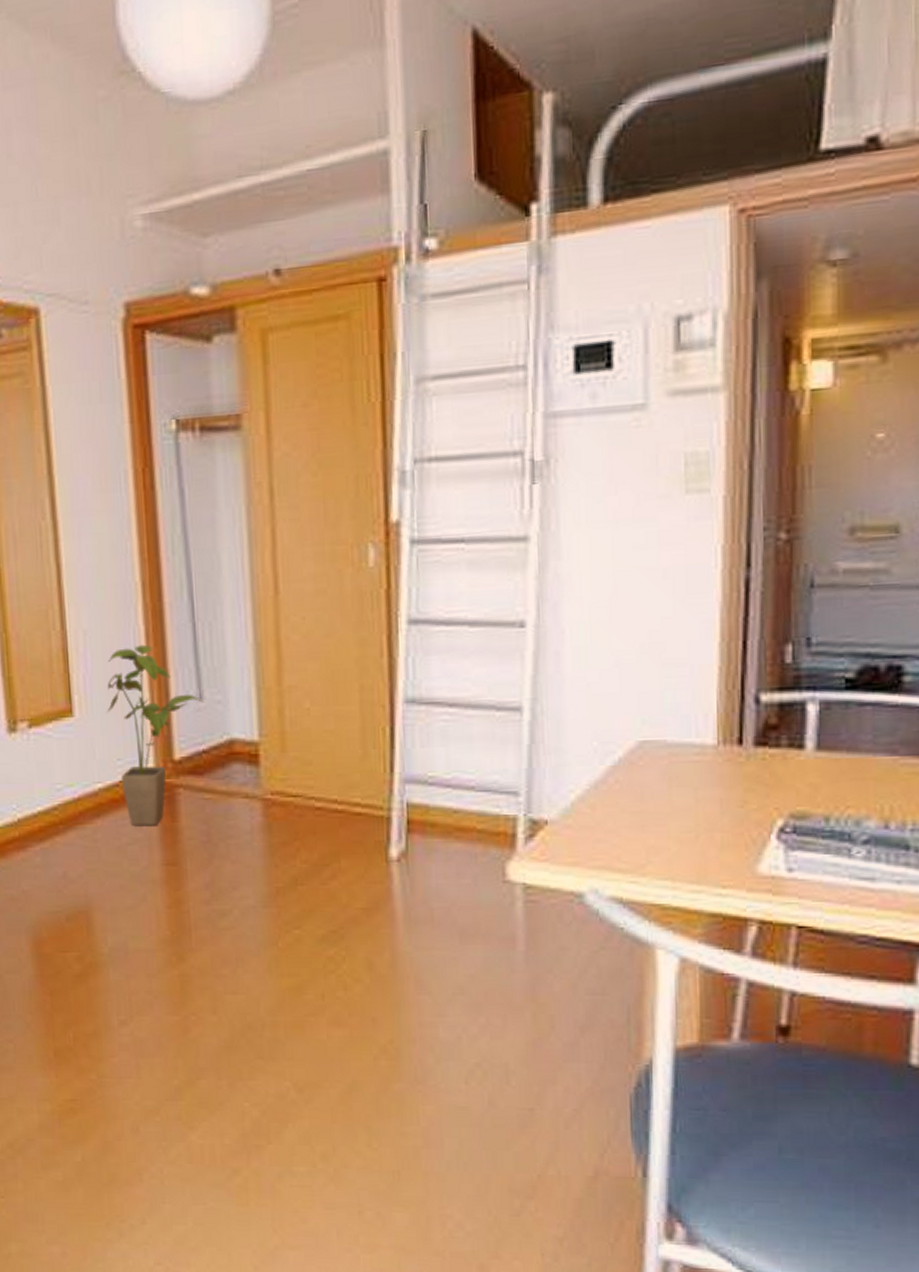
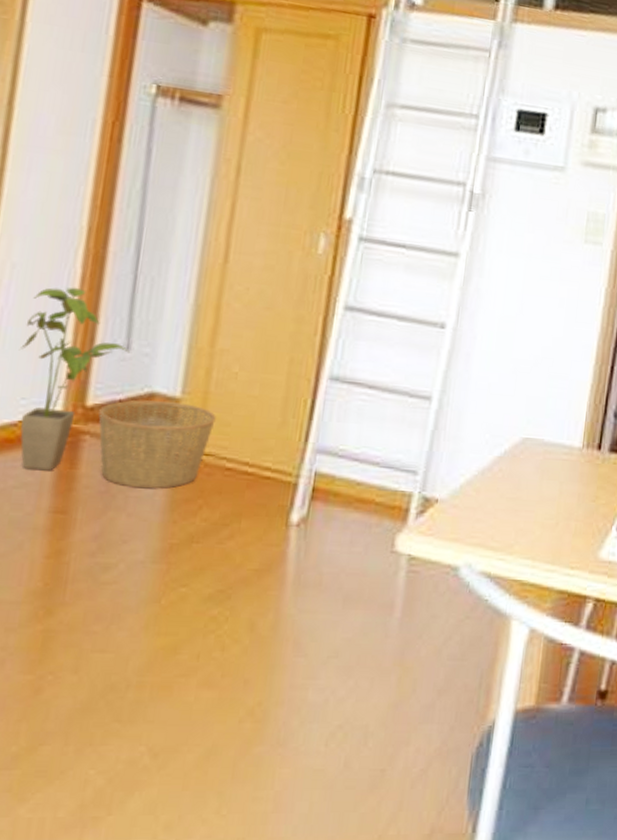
basket: none [187,746,297,836] -> present [98,400,216,489]

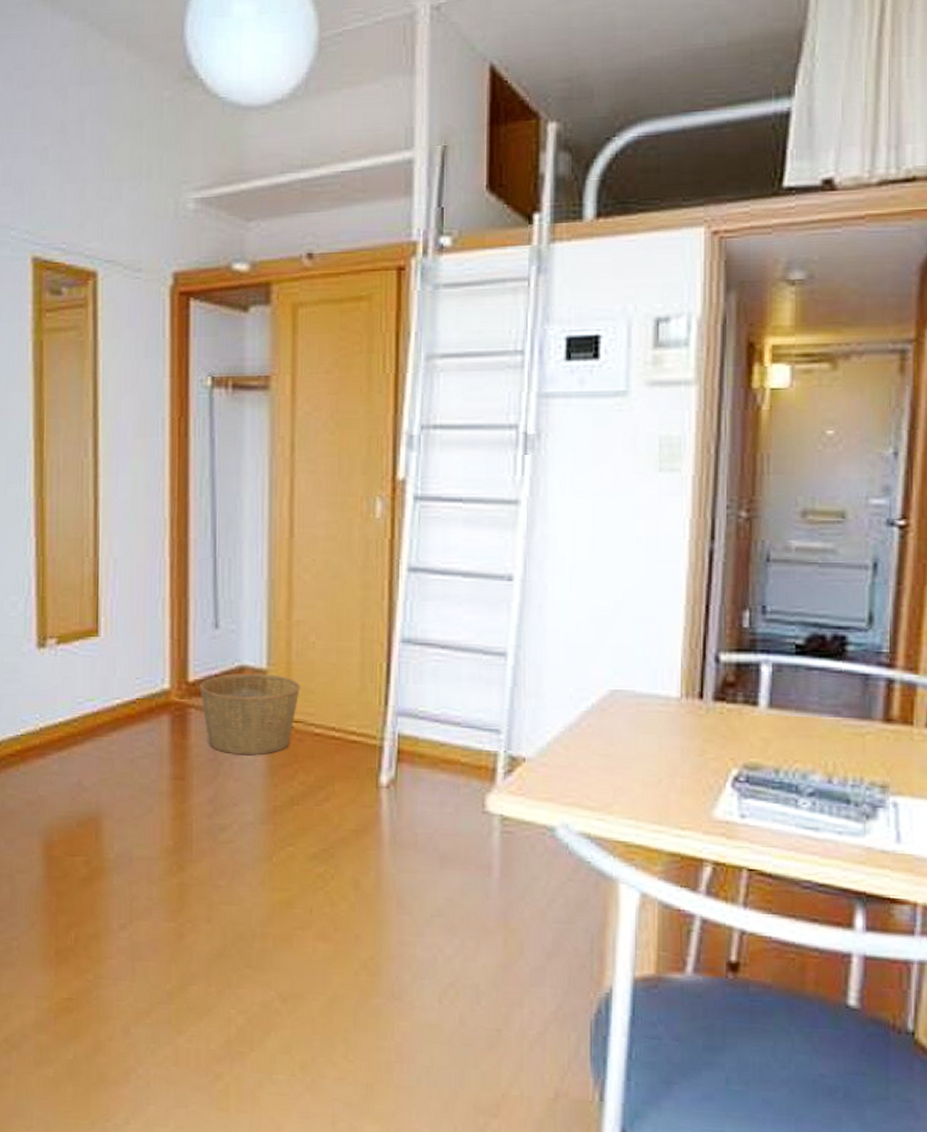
house plant: present [20,287,131,471] -> none [130,575,219,742]

